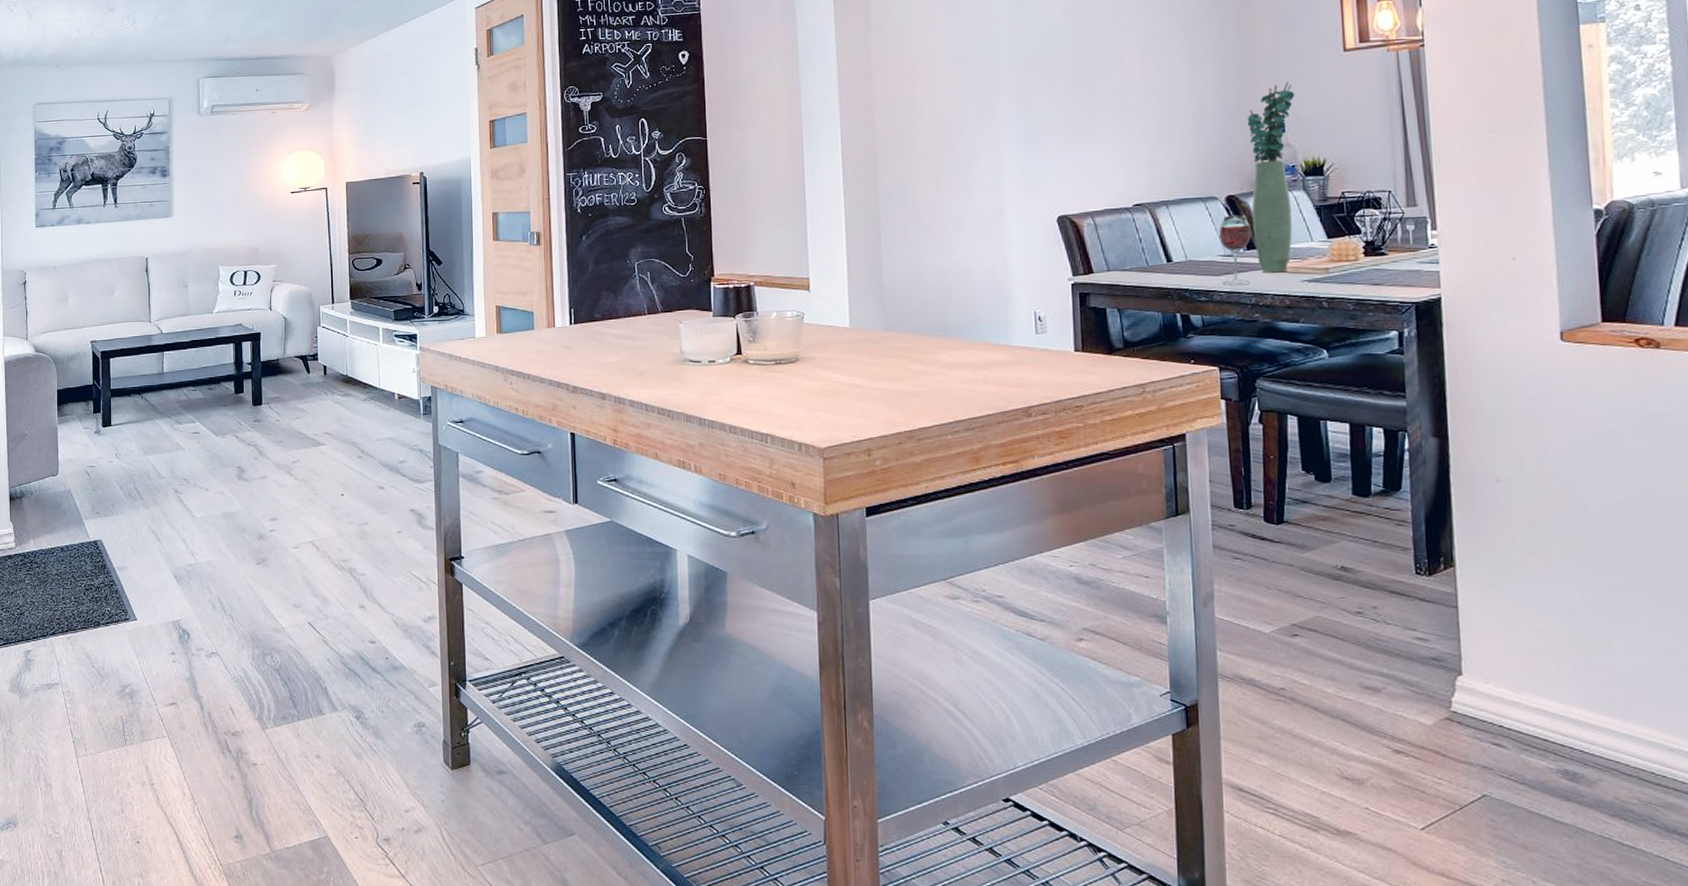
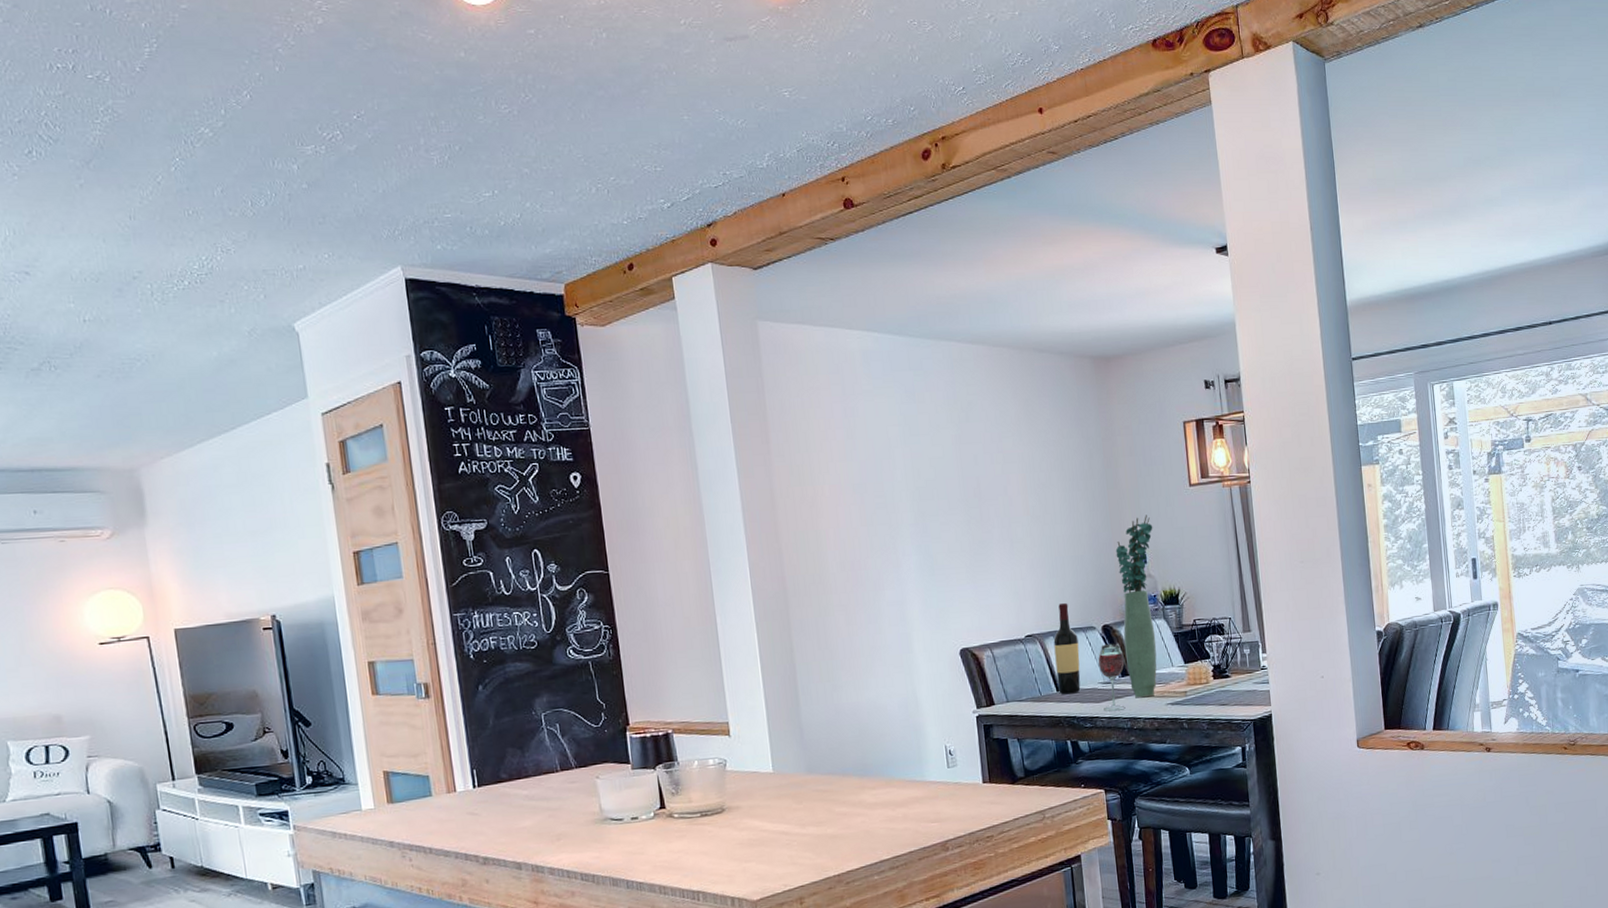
wine bottle: none [1166,171,1197,266] -> present [1053,602,1081,695]

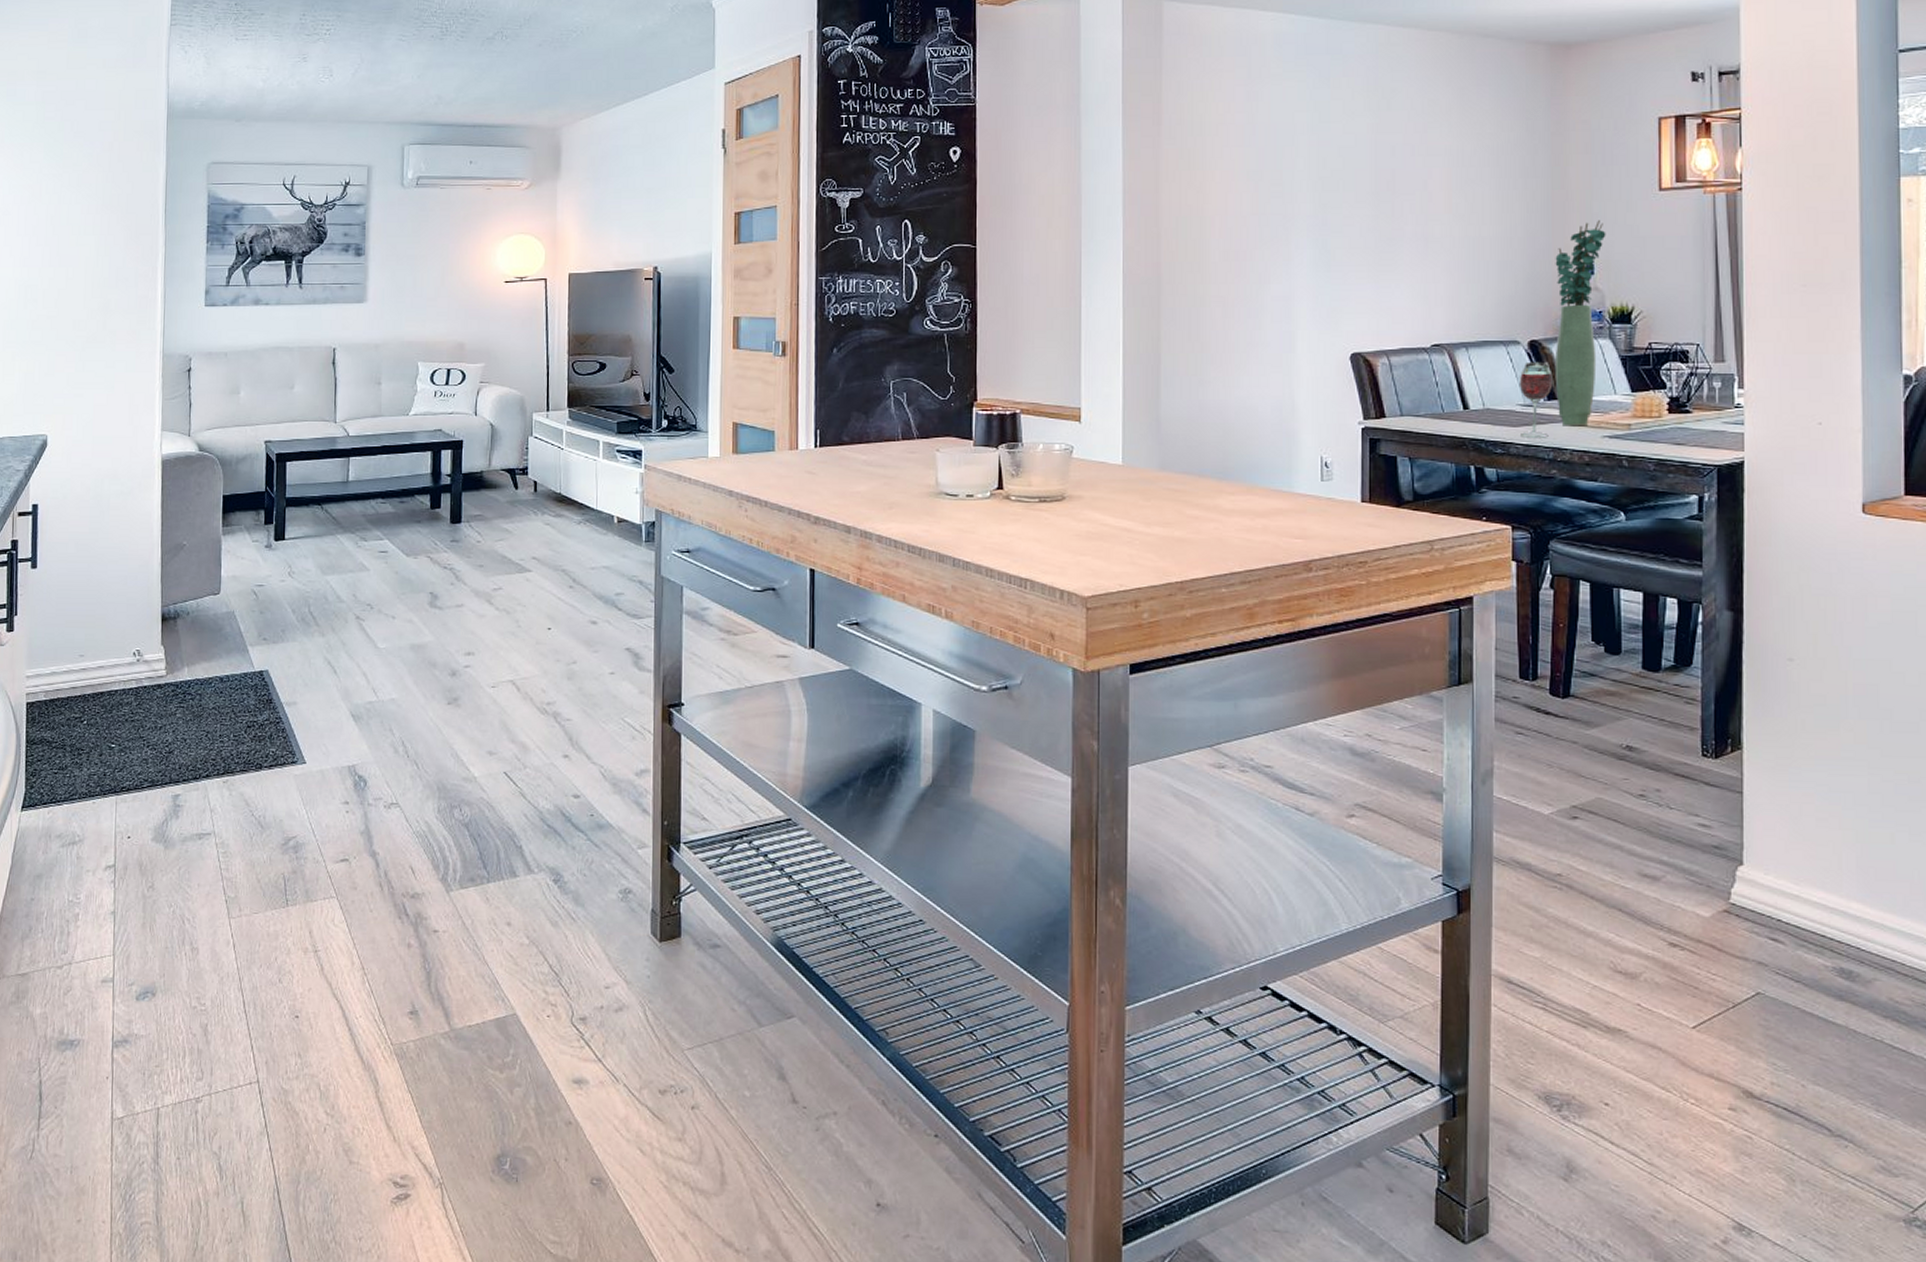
wine bottle: present [1053,602,1081,695] -> none [1466,311,1497,414]

